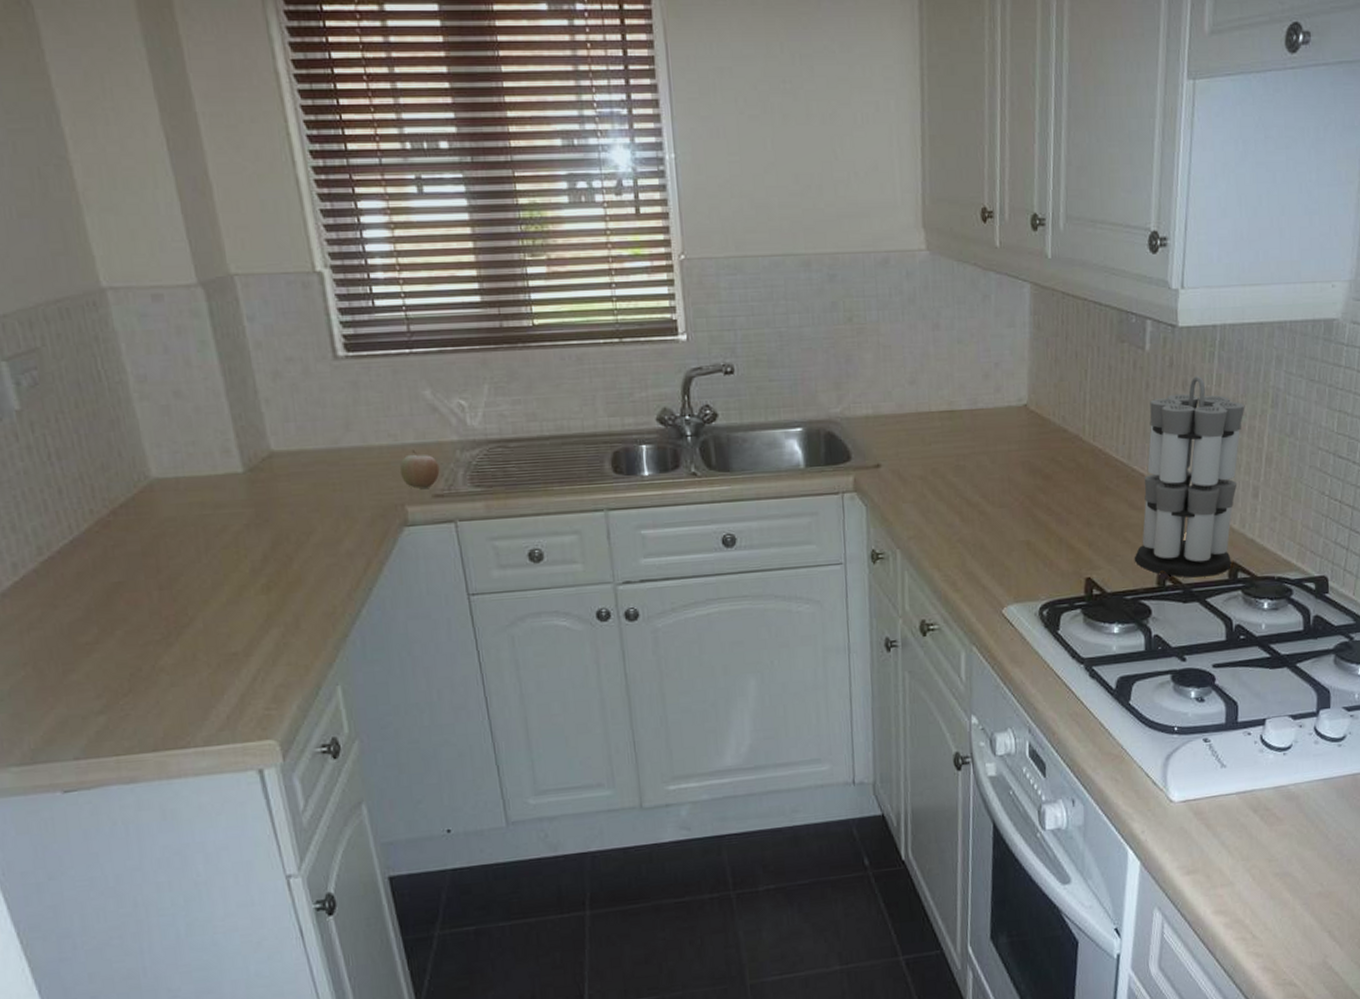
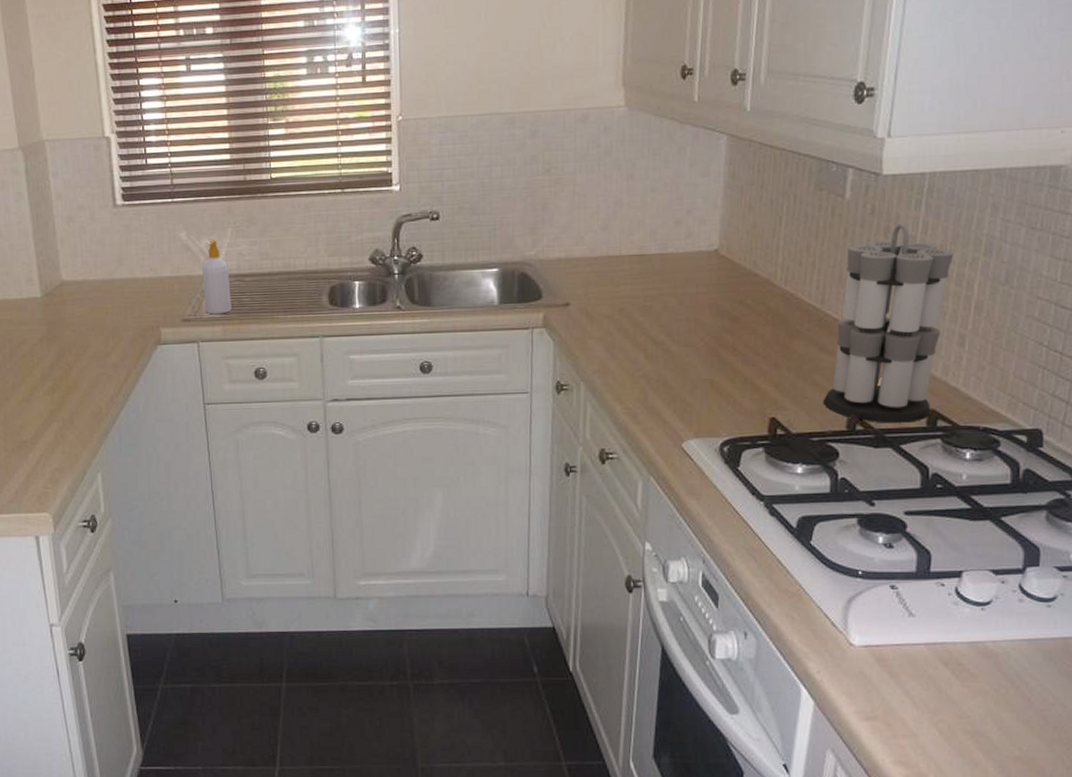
fruit: present [399,449,440,489] -> none [157,281,189,314]
soap bottle: none [455,398,495,488] -> present [202,239,232,315]

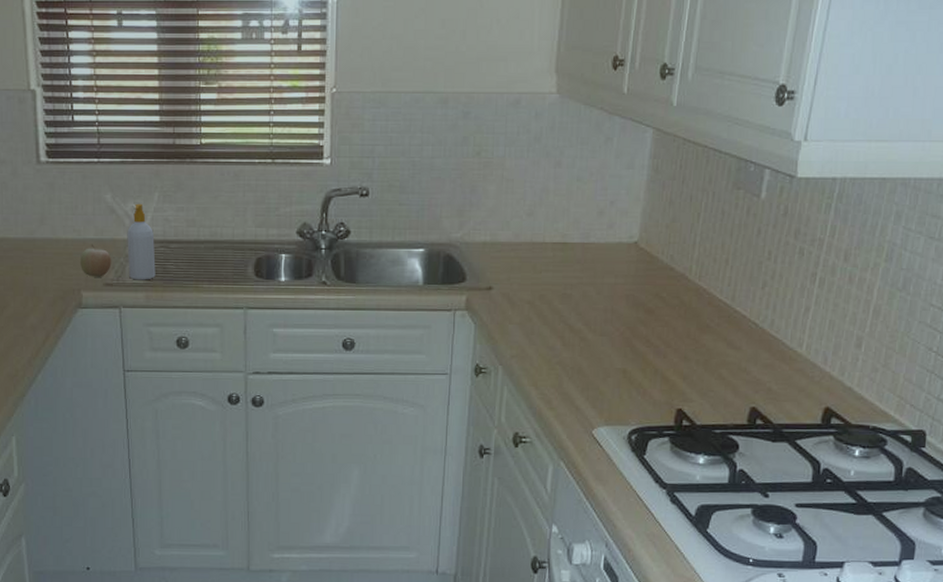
fruit: none [157,281,189,314] -> present [79,244,112,277]
spice rack: present [822,223,954,423] -> none [727,226,858,419]

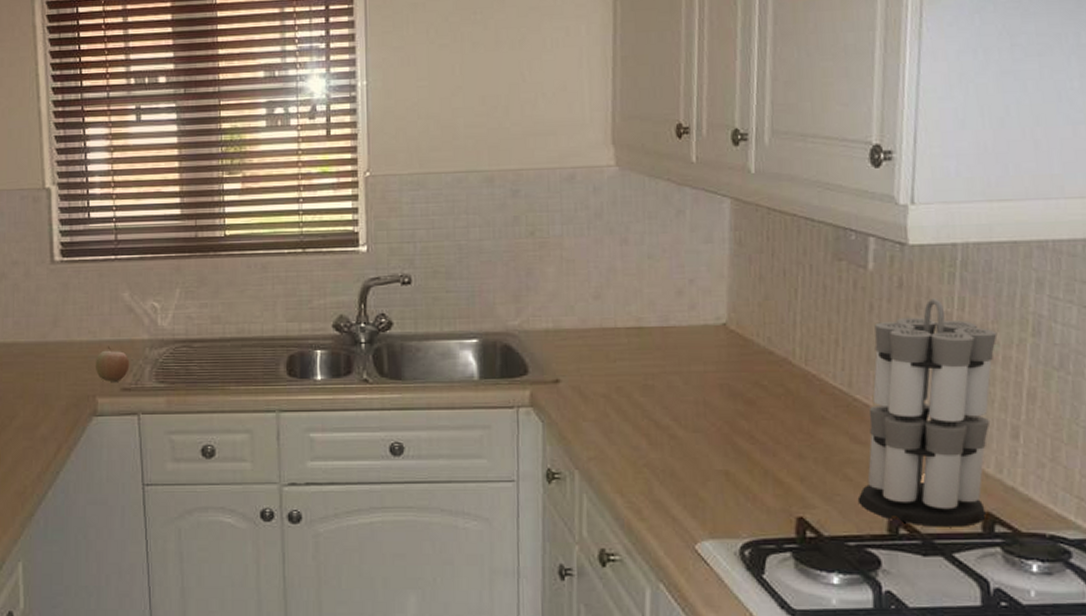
soap bottle: present [127,203,156,280] -> none [146,301,178,384]
spice rack: none [727,226,858,419] -> present [857,298,998,527]

